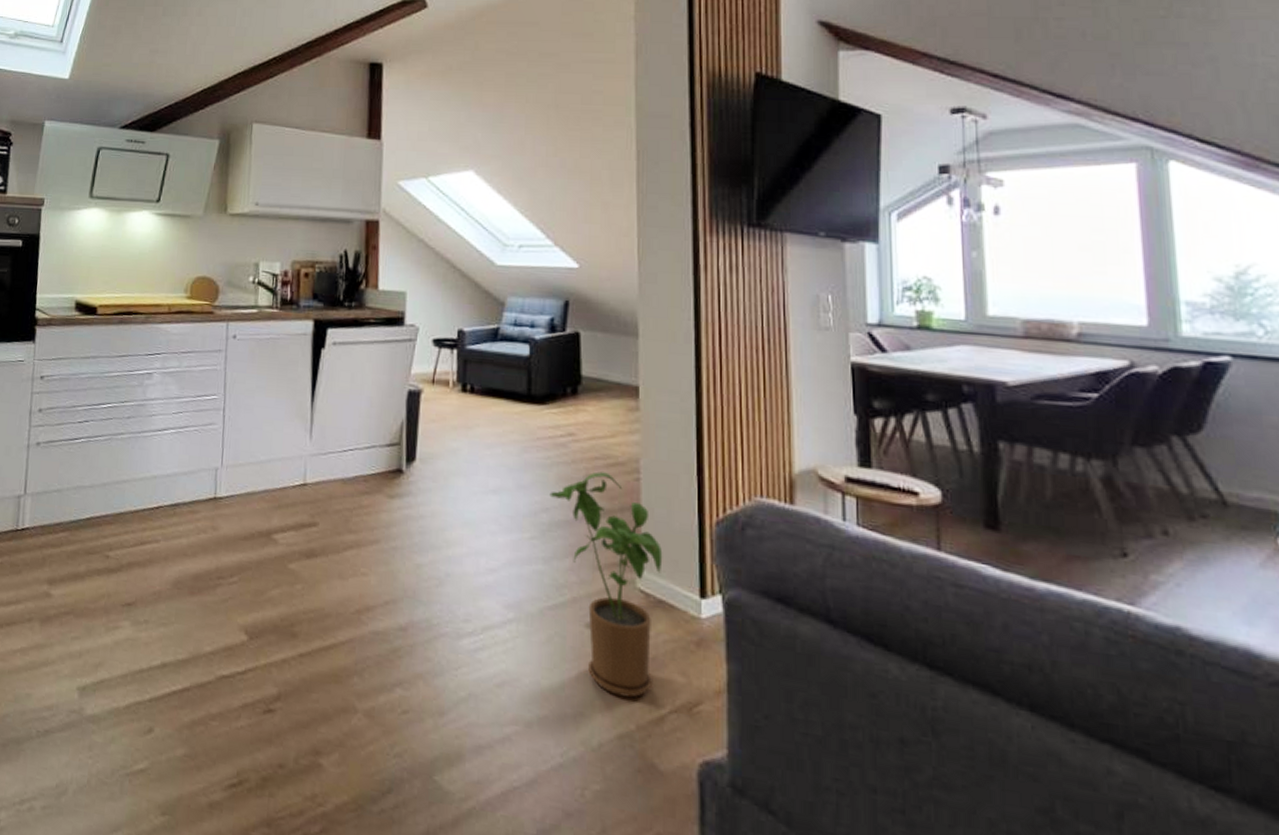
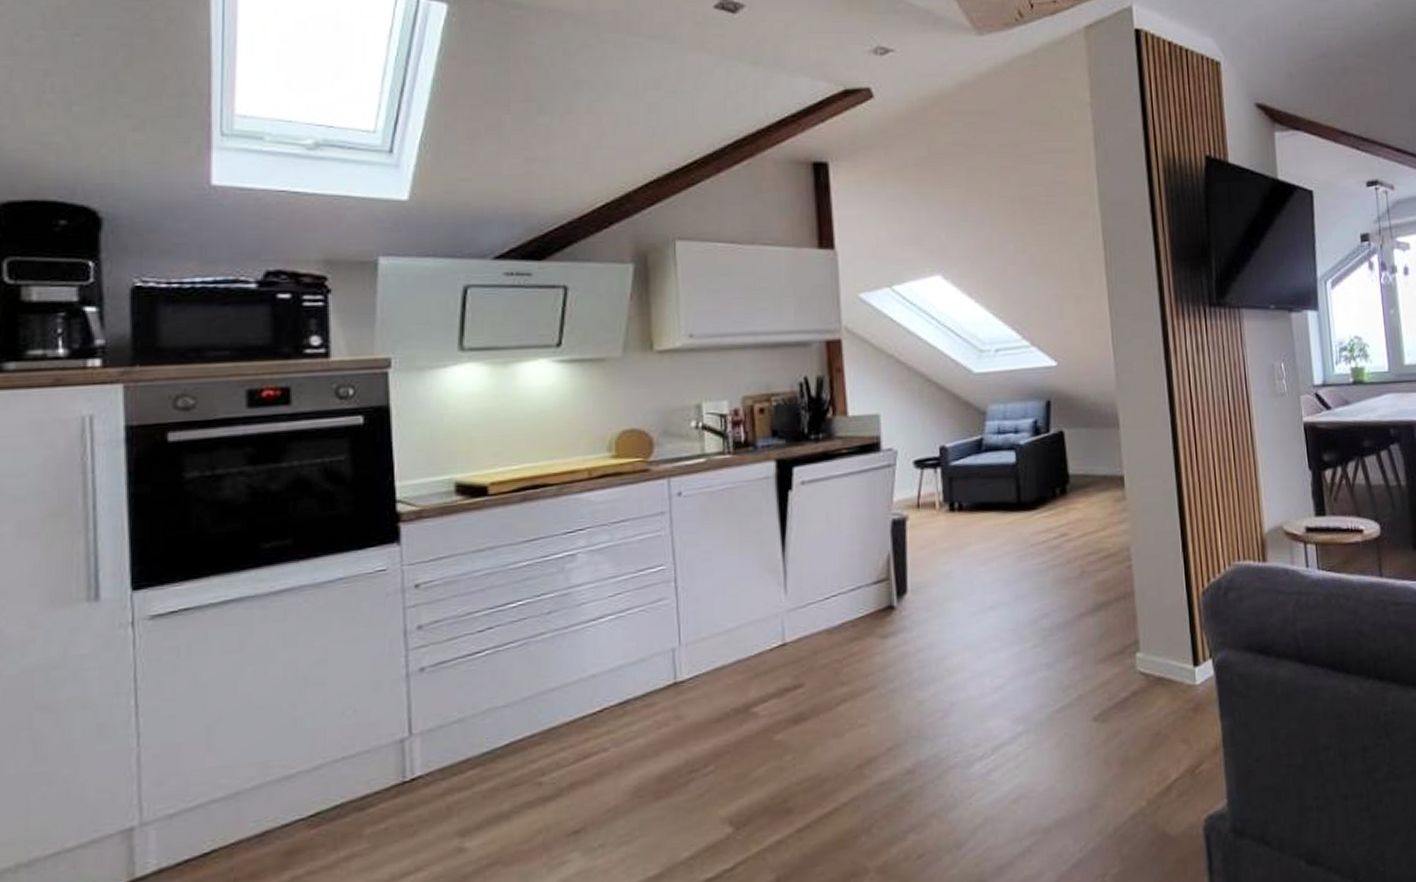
house plant: present [549,471,663,698] -> none [1048,566,1159,779]

